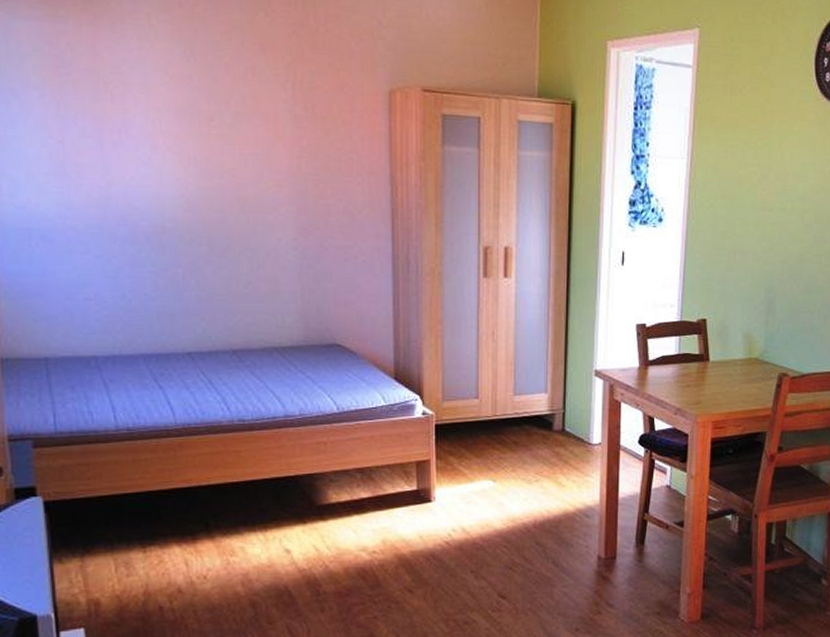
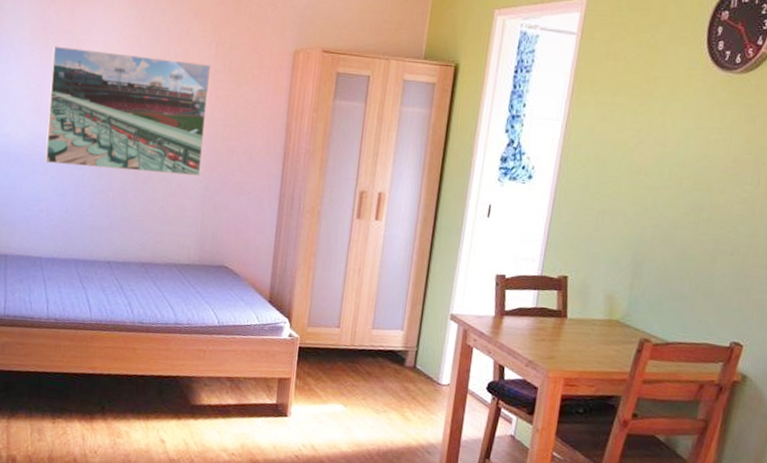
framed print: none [72,89,293,243] -> present [45,46,210,176]

